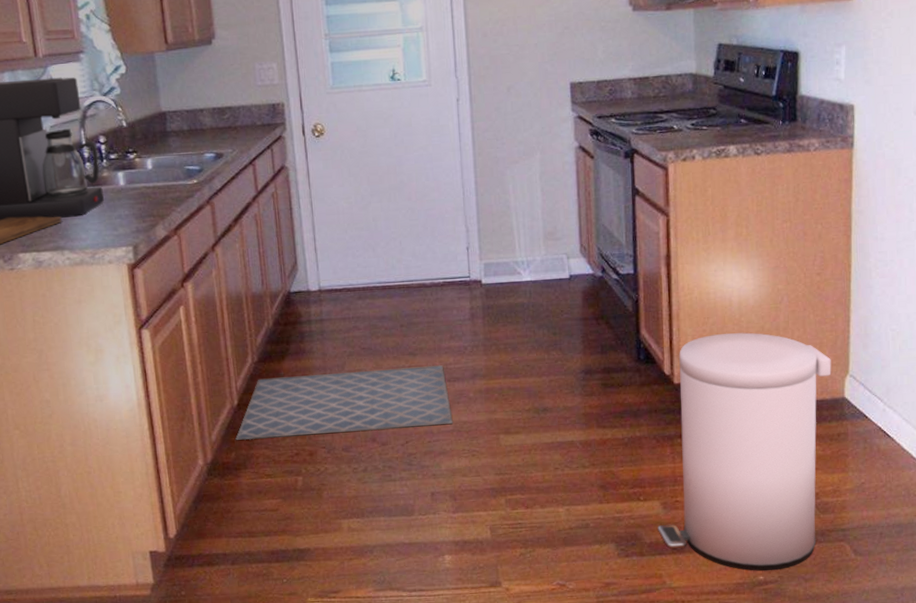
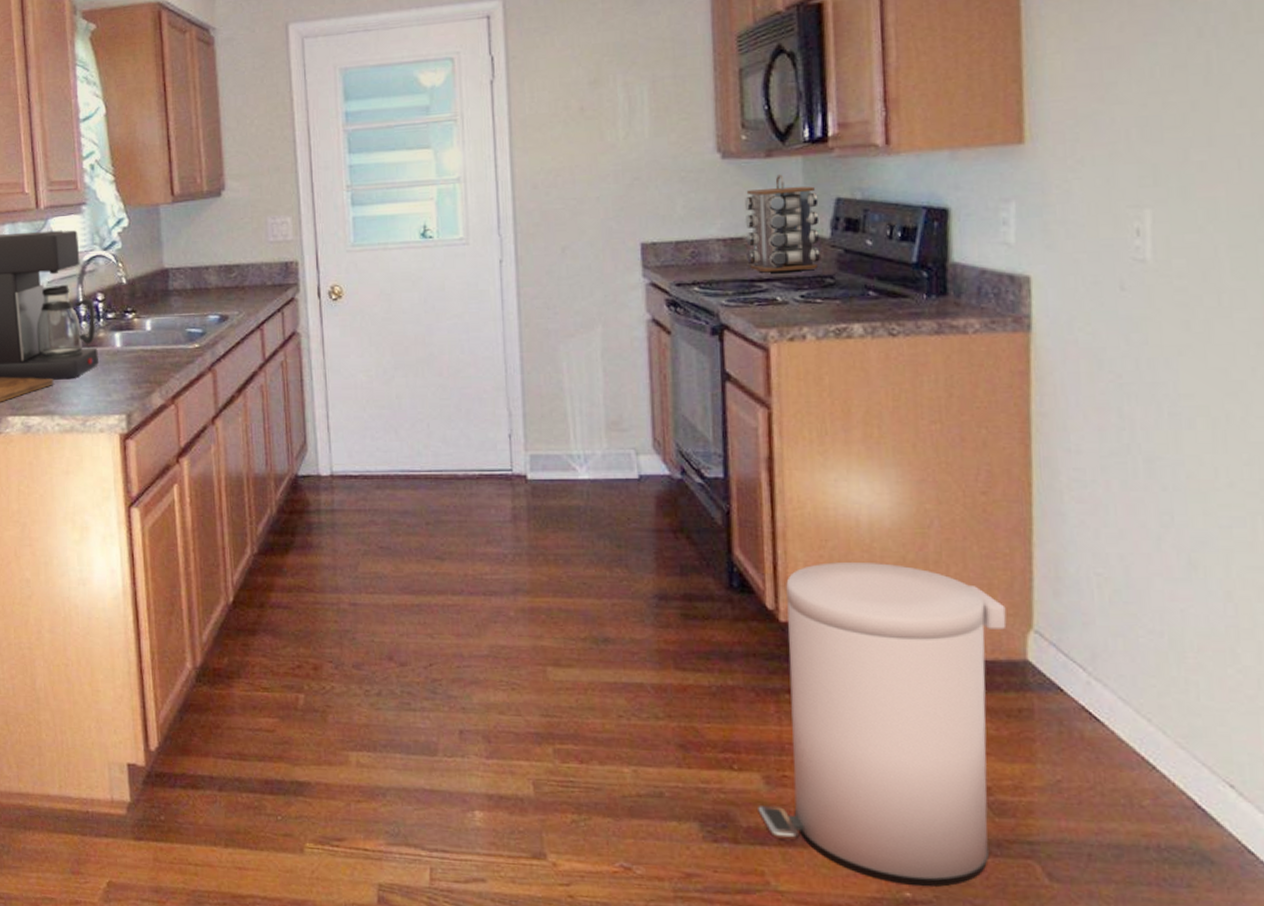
bath mat: present [235,365,453,440] -> none [229,574,488,648]
spice rack: none [650,24,706,106] -> present [745,174,820,273]

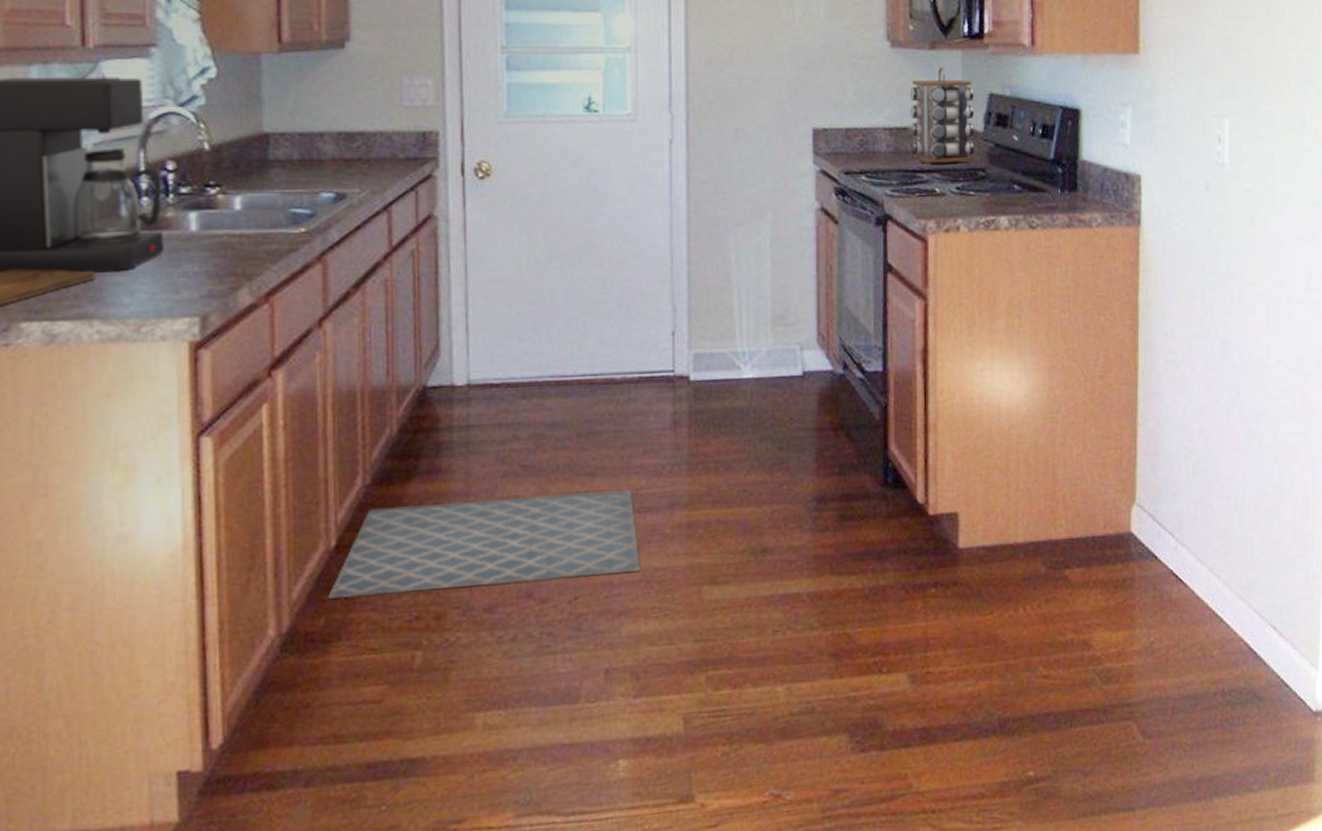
bath mat: none [229,574,488,648] -> present [328,490,641,599]
pedal bin: present [758,561,1007,887] -> none [903,449,1116,764]

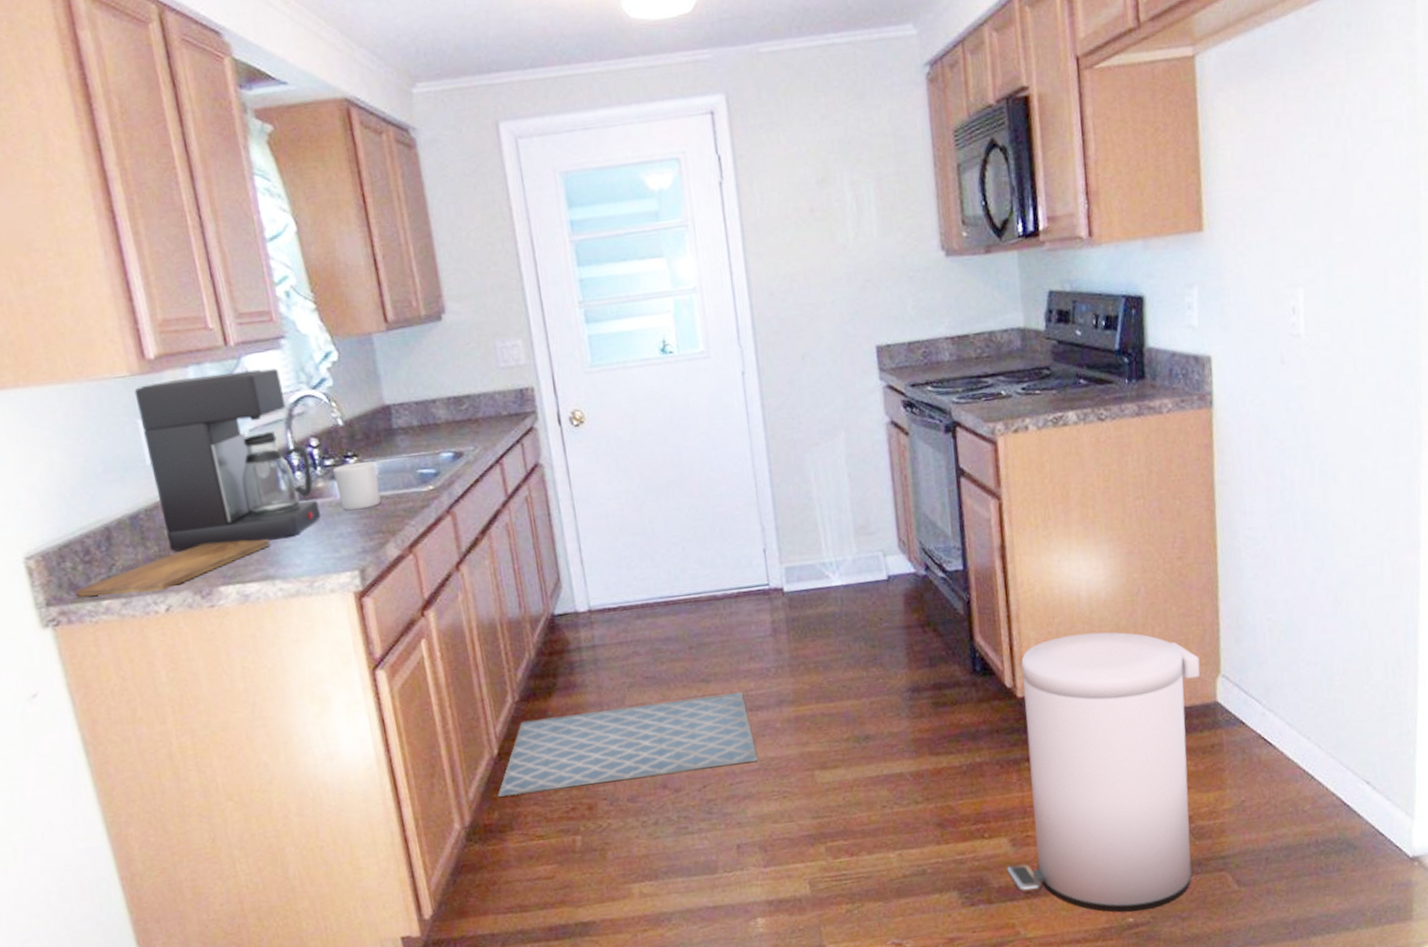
mug: none [188,193,242,248] -> present [333,461,382,511]
pedal bin: none [903,449,1116,764] -> present [1007,632,1201,912]
spice rack: present [909,67,975,165] -> none [969,269,1037,369]

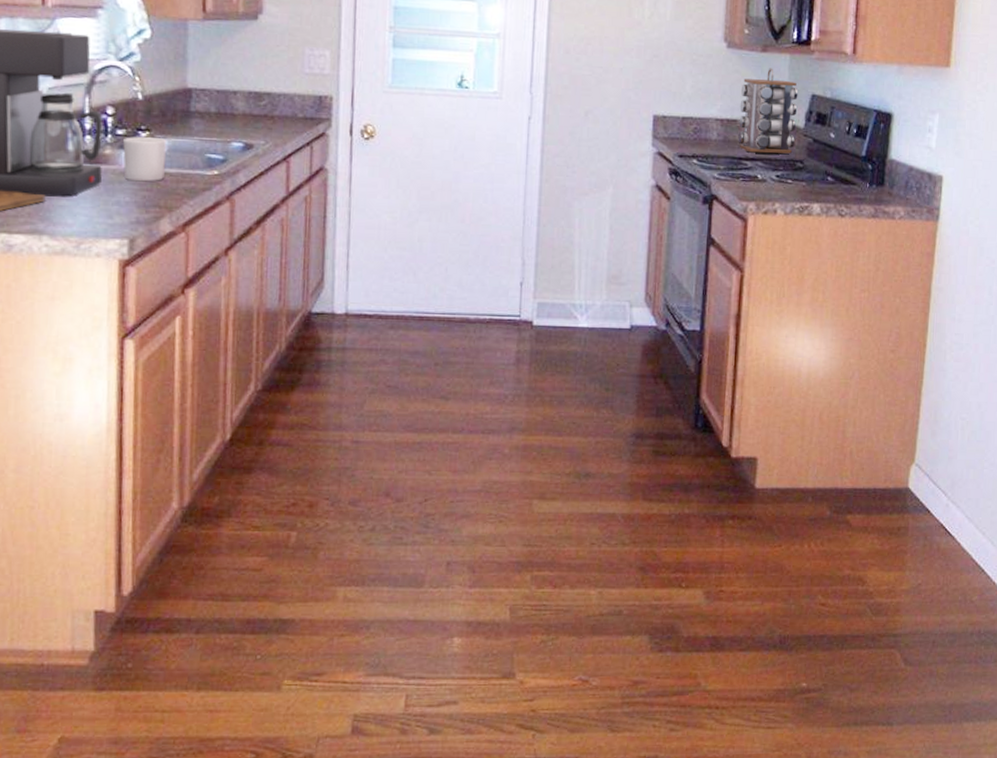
bath mat: present [498,692,758,797] -> none [222,411,482,484]
spice rack: none [969,269,1037,369] -> present [738,68,798,155]
pedal bin: present [1007,632,1201,912] -> none [697,406,898,676]

